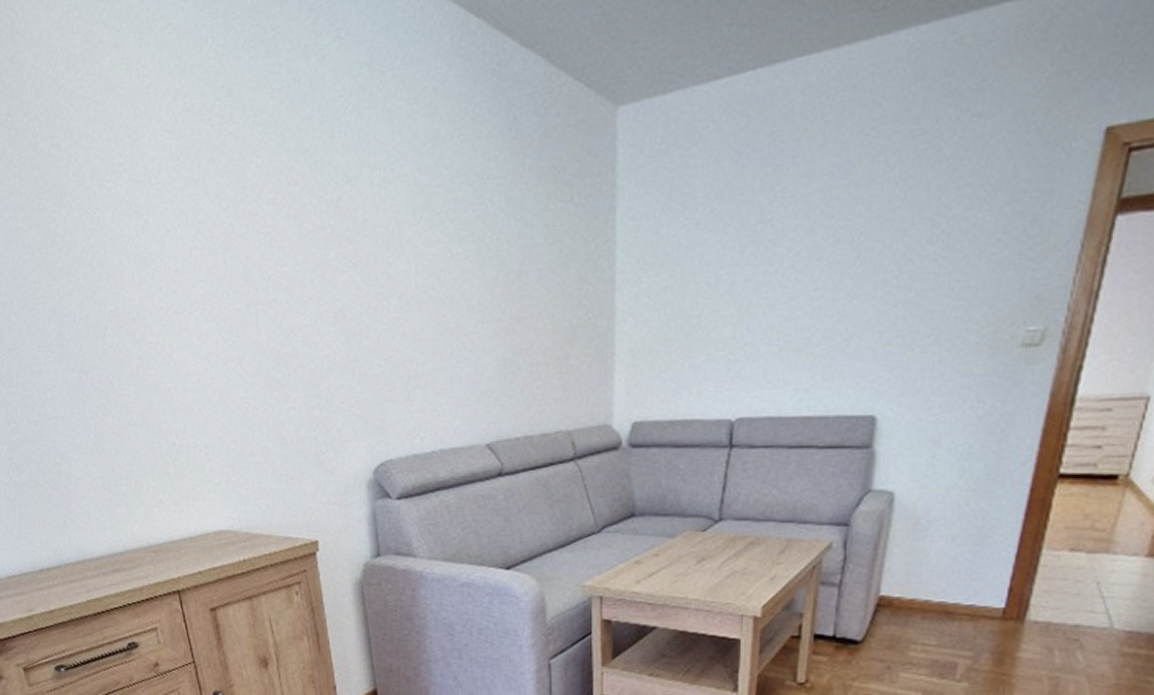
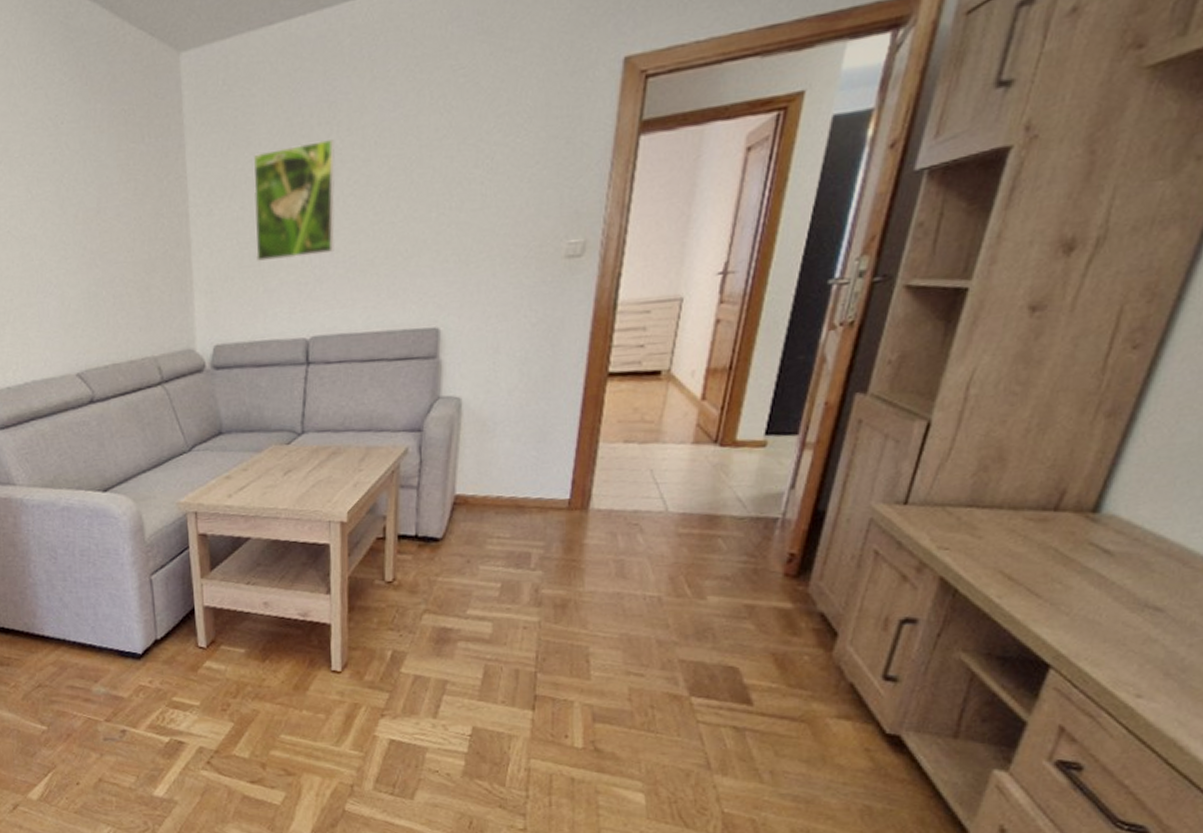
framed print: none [684,205,777,334] -> present [253,138,336,261]

